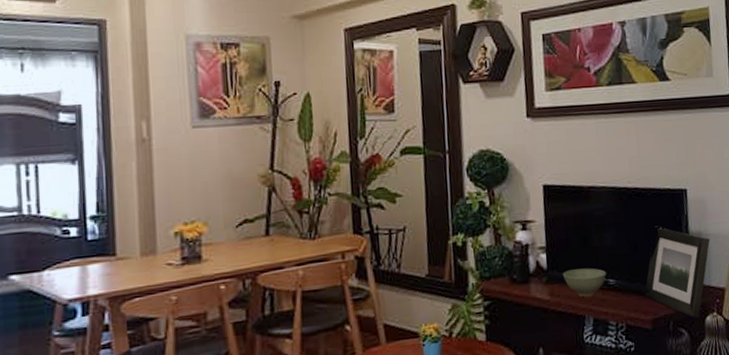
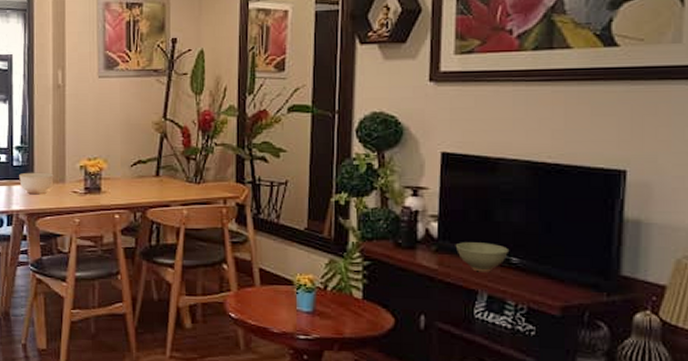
bowl: none [96,244,142,274] -> present [19,172,54,195]
picture frame: present [644,226,710,318] -> none [555,207,653,314]

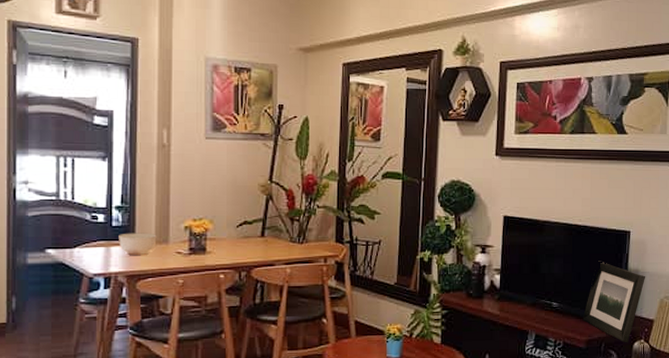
bowl: present [455,242,510,272] -> none [512,291,552,316]
picture frame: none [555,207,653,314] -> present [582,261,646,343]

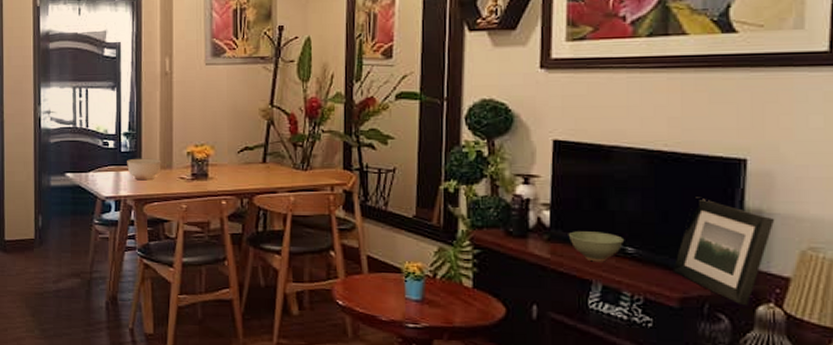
bowl: none [512,291,552,316] -> present [568,231,625,262]

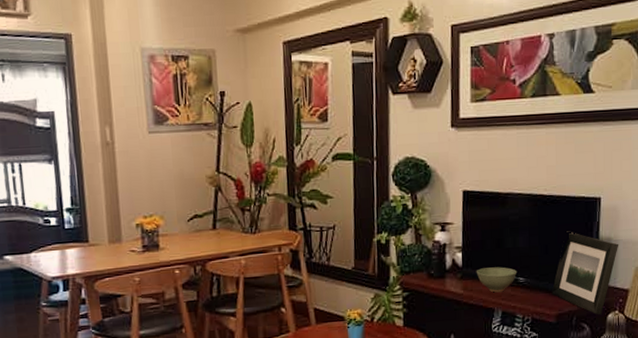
bowl: present [127,158,161,181] -> none [72,233,110,257]

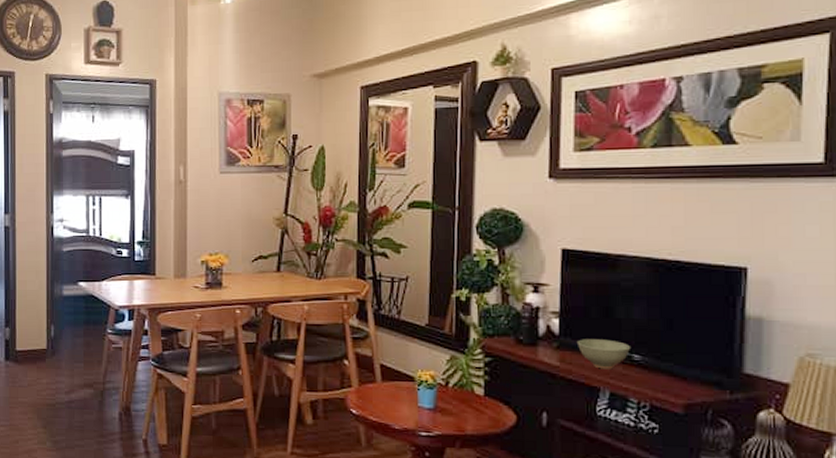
picture frame: present [551,231,619,315] -> none [677,305,775,412]

